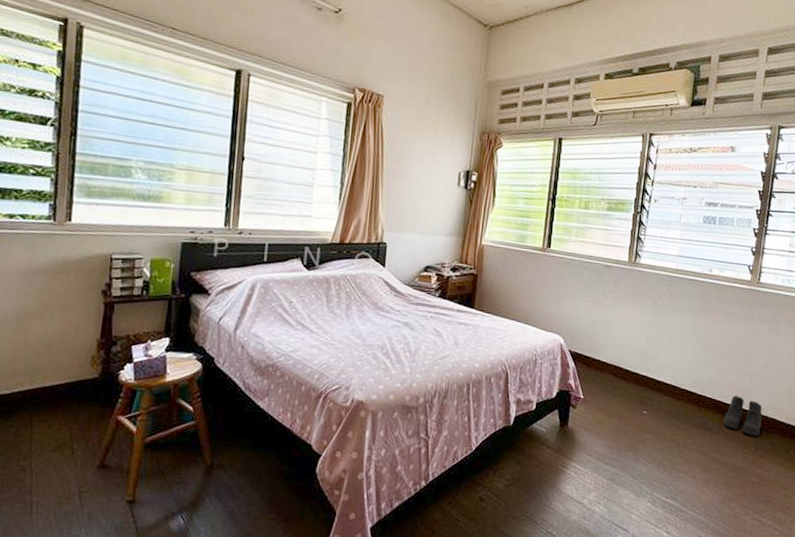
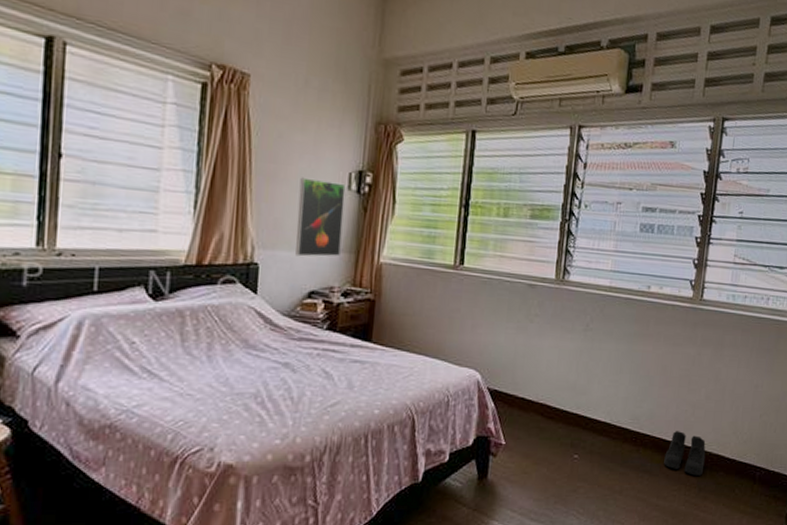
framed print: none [415,175,456,239] -> present [296,177,346,257]

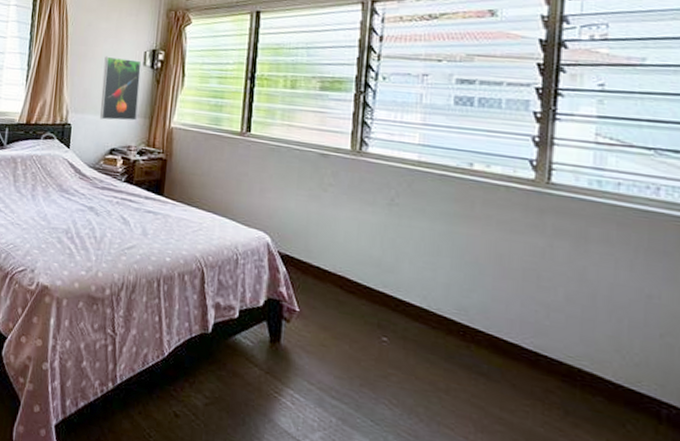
boots: present [664,431,706,476] -> none [507,333,572,395]

